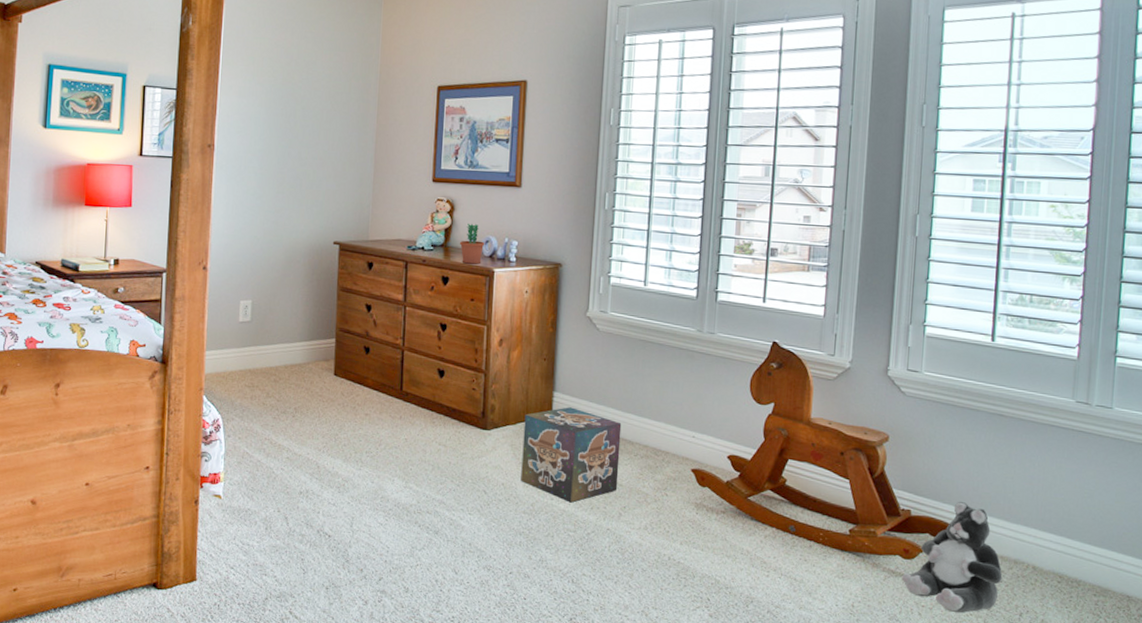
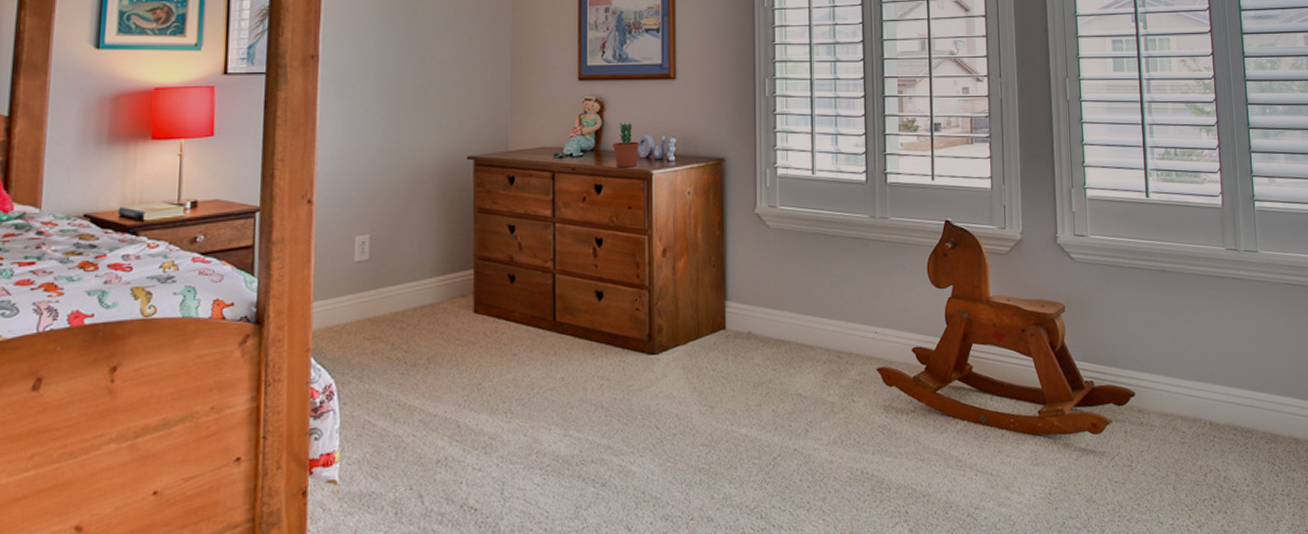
toy box: present [521,407,622,503] -> none [696,316,802,426]
plush toy: present [901,501,1003,614] -> none [1093,364,1185,484]

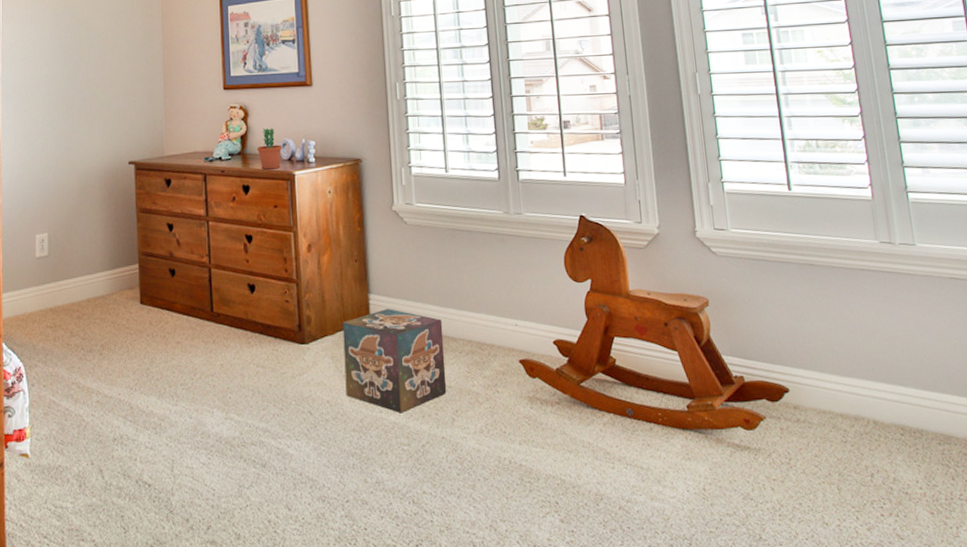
toy box: none [696,316,802,426] -> present [342,308,447,413]

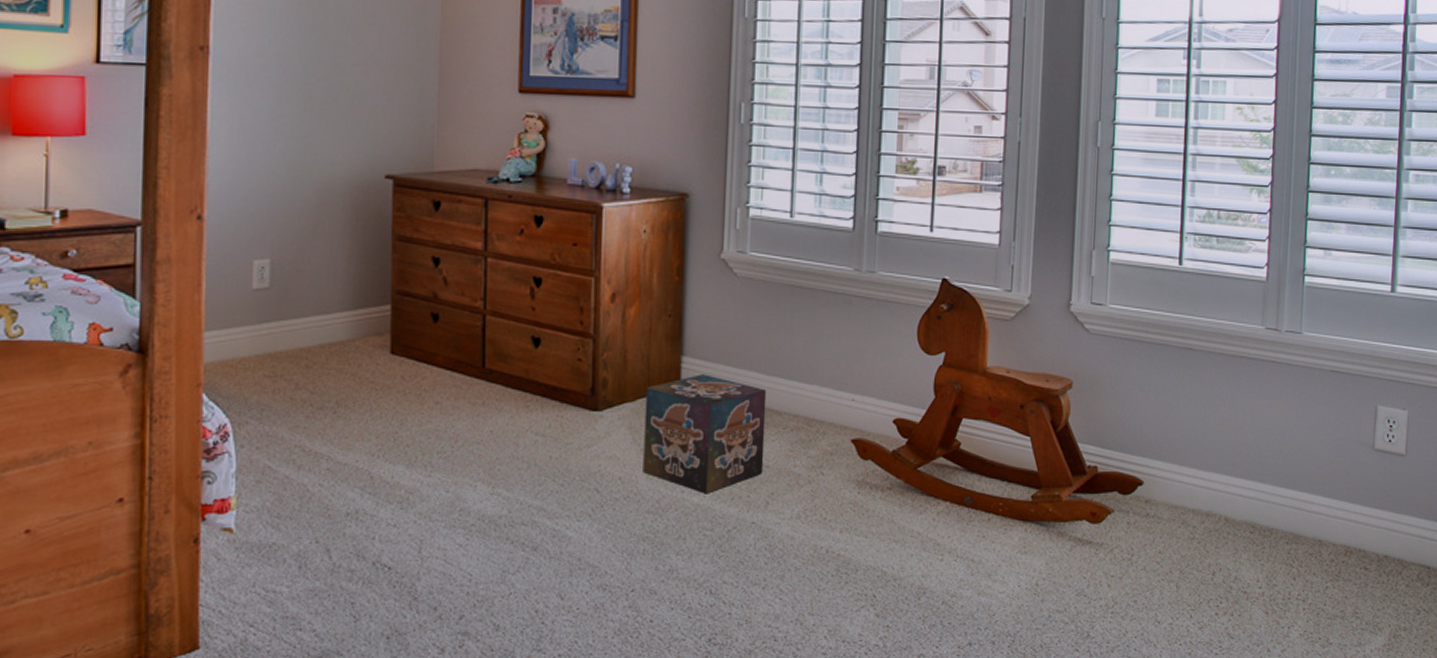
flower pot: present [256,127,283,171] -> none [556,145,590,200]

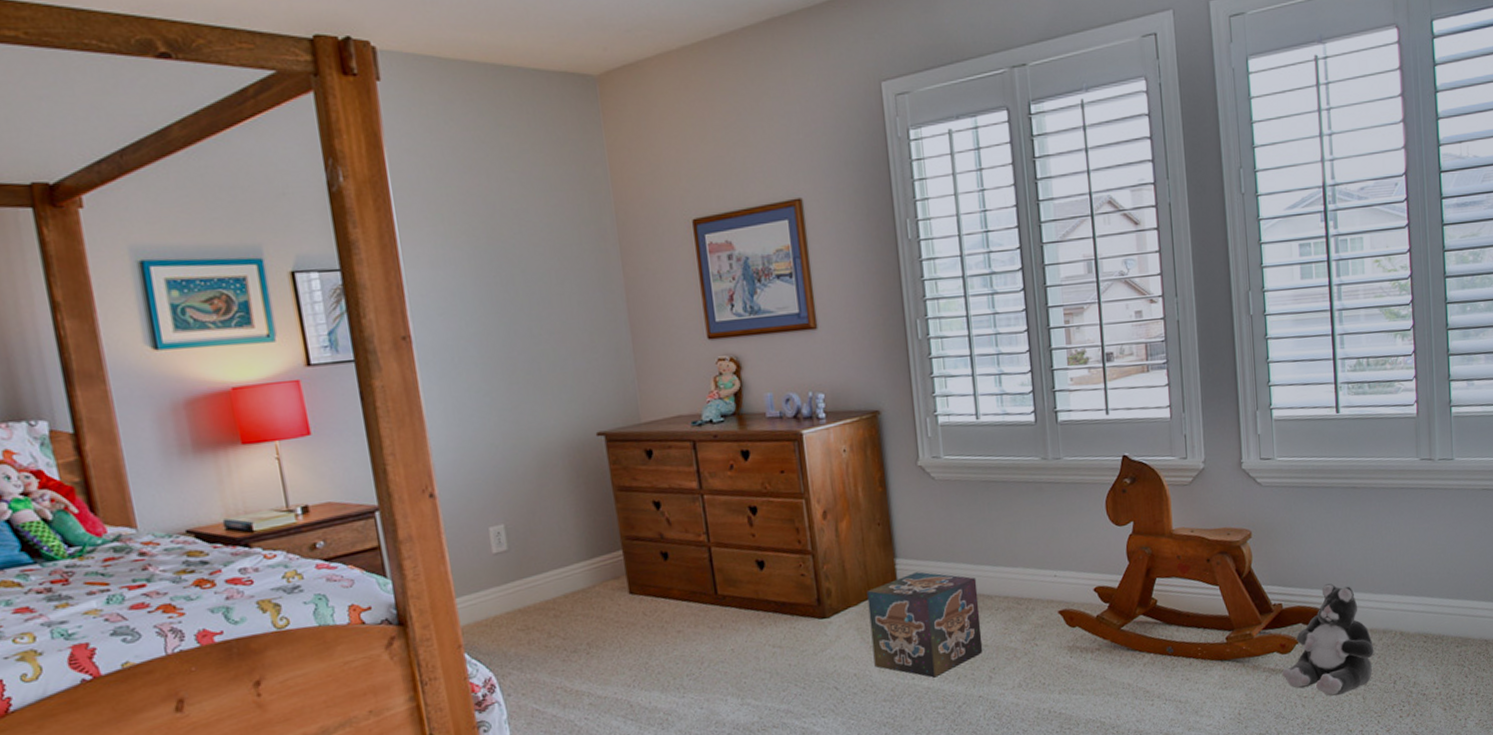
plush toy: none [1089,450,1195,580] -> present [1282,583,1374,697]

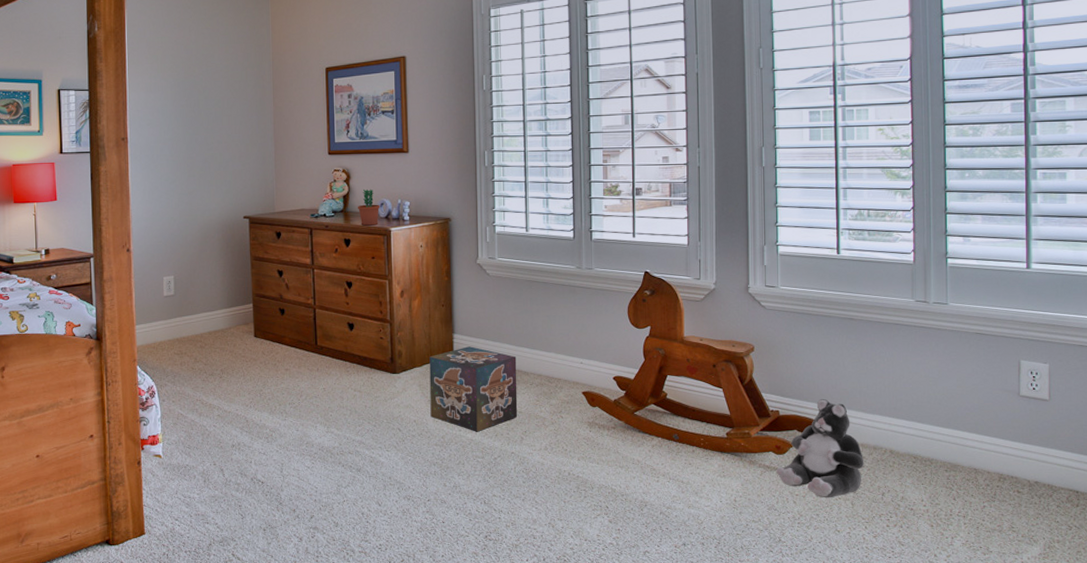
flower pot: none [754,380,786,432] -> present [357,188,380,227]

